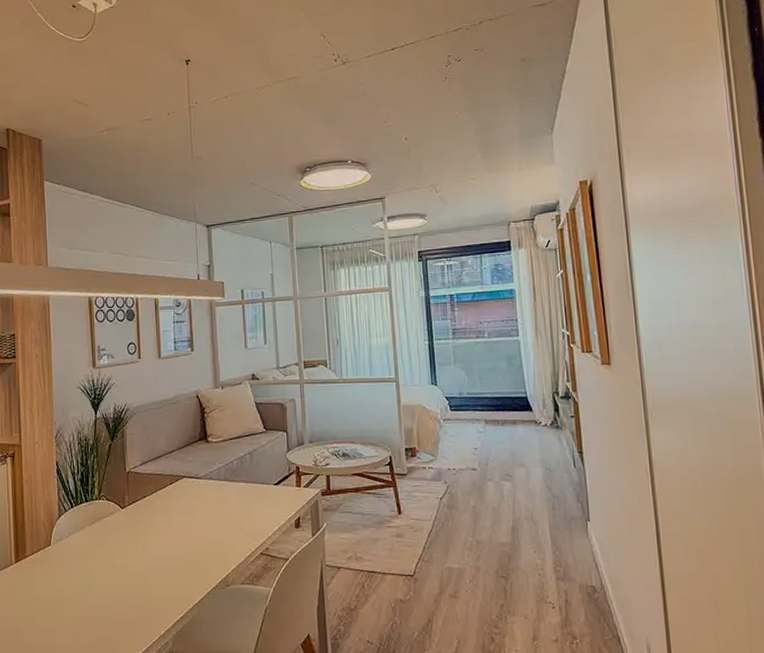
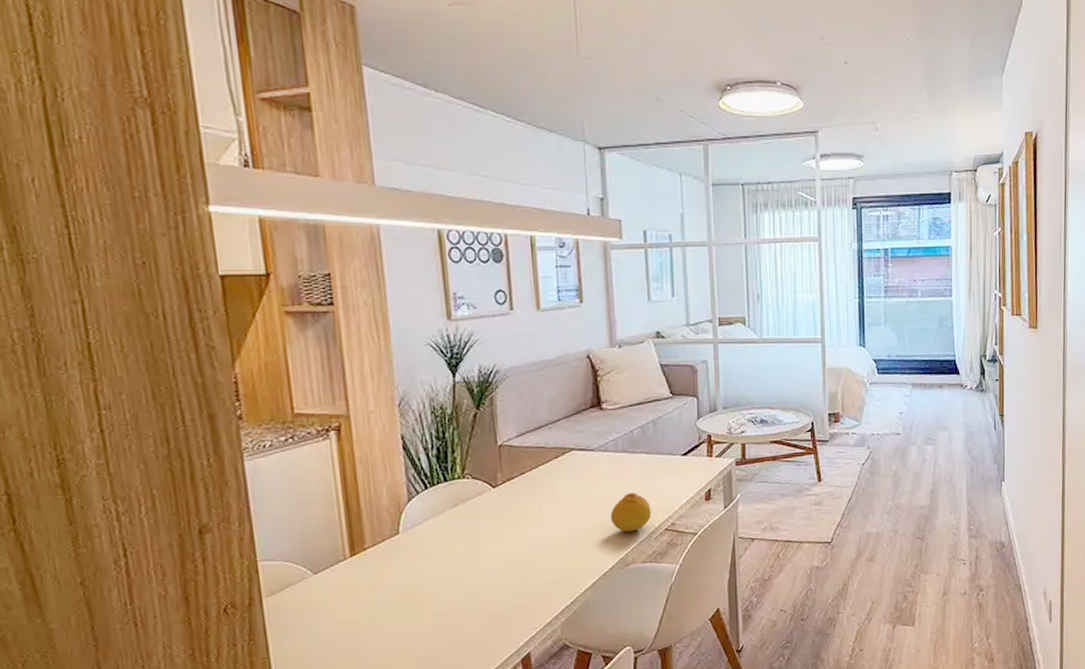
fruit: none [214,518,249,555] -> present [610,492,651,533]

